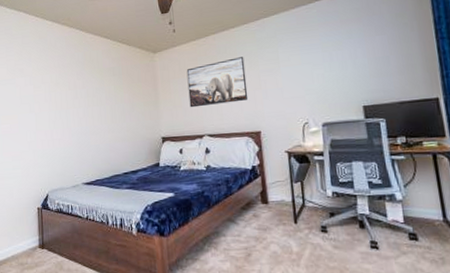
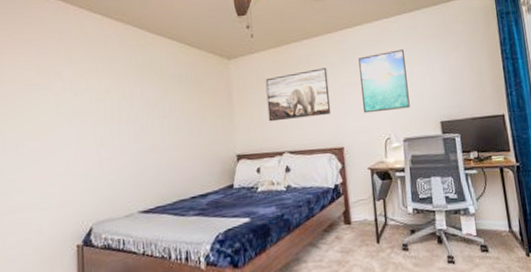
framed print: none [275,35,330,99] -> present [358,49,410,114]

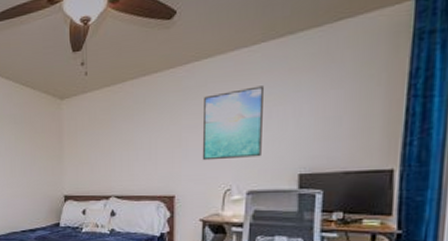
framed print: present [265,68,331,122] -> none [97,108,165,165]

